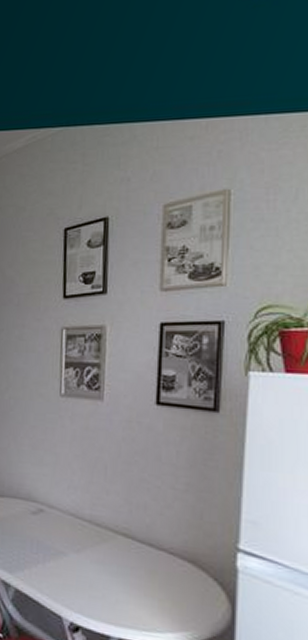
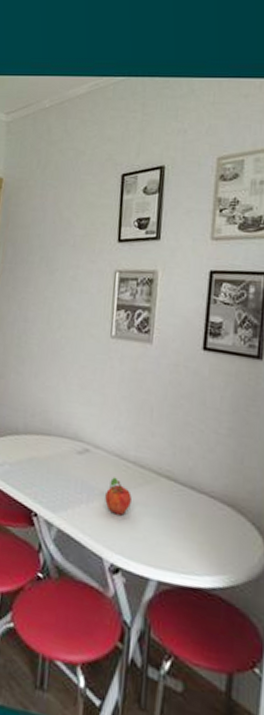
fruit: none [62,536,89,574] -> present [105,477,132,516]

